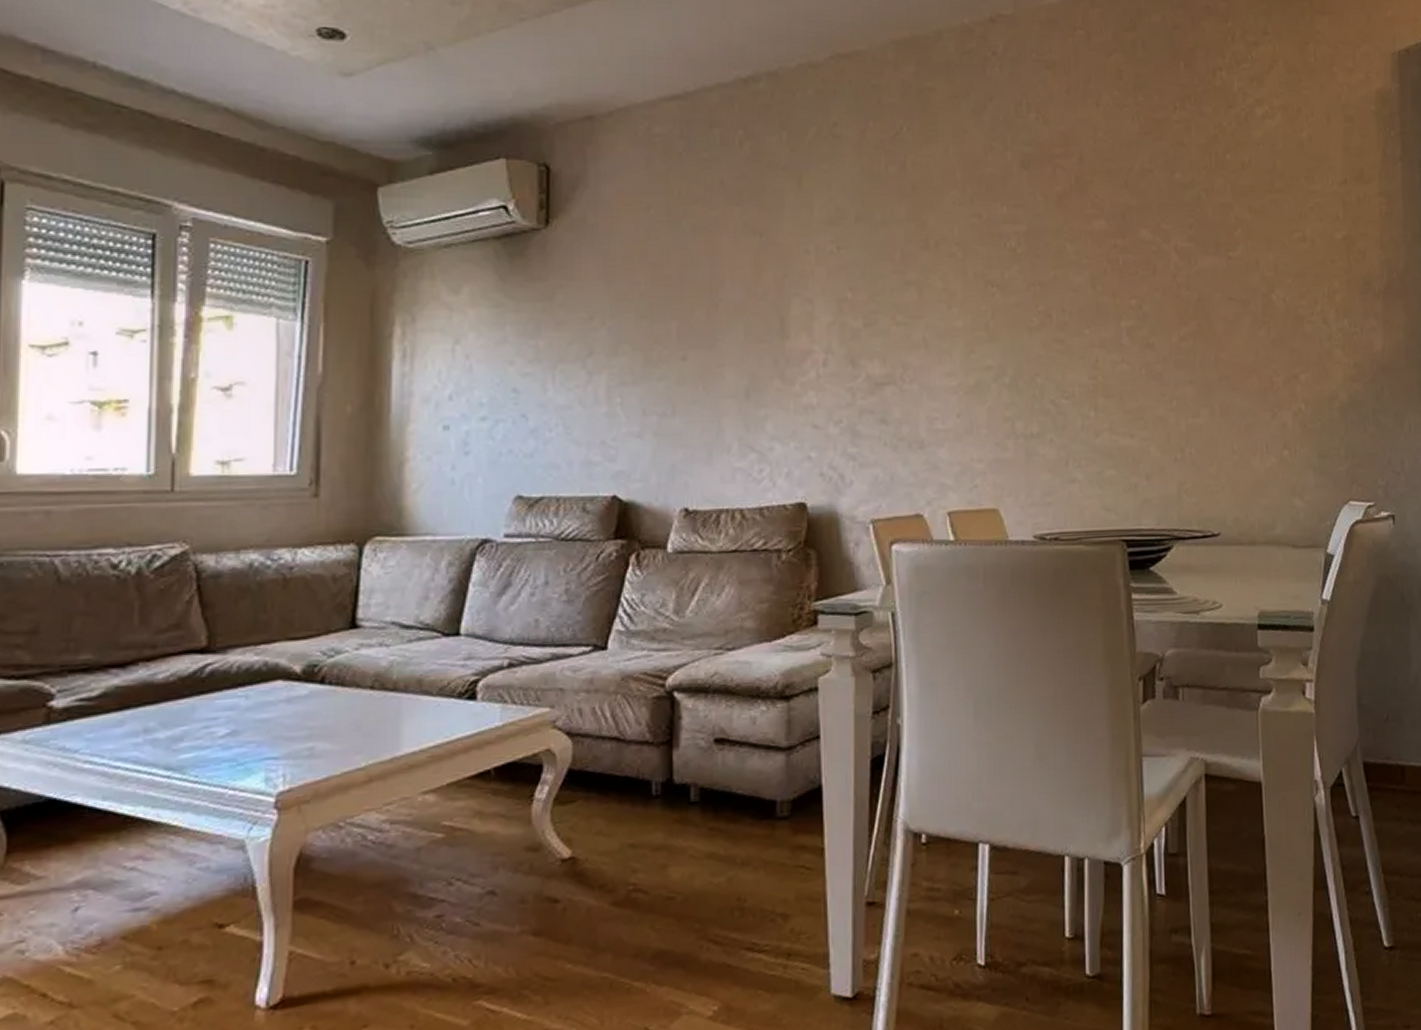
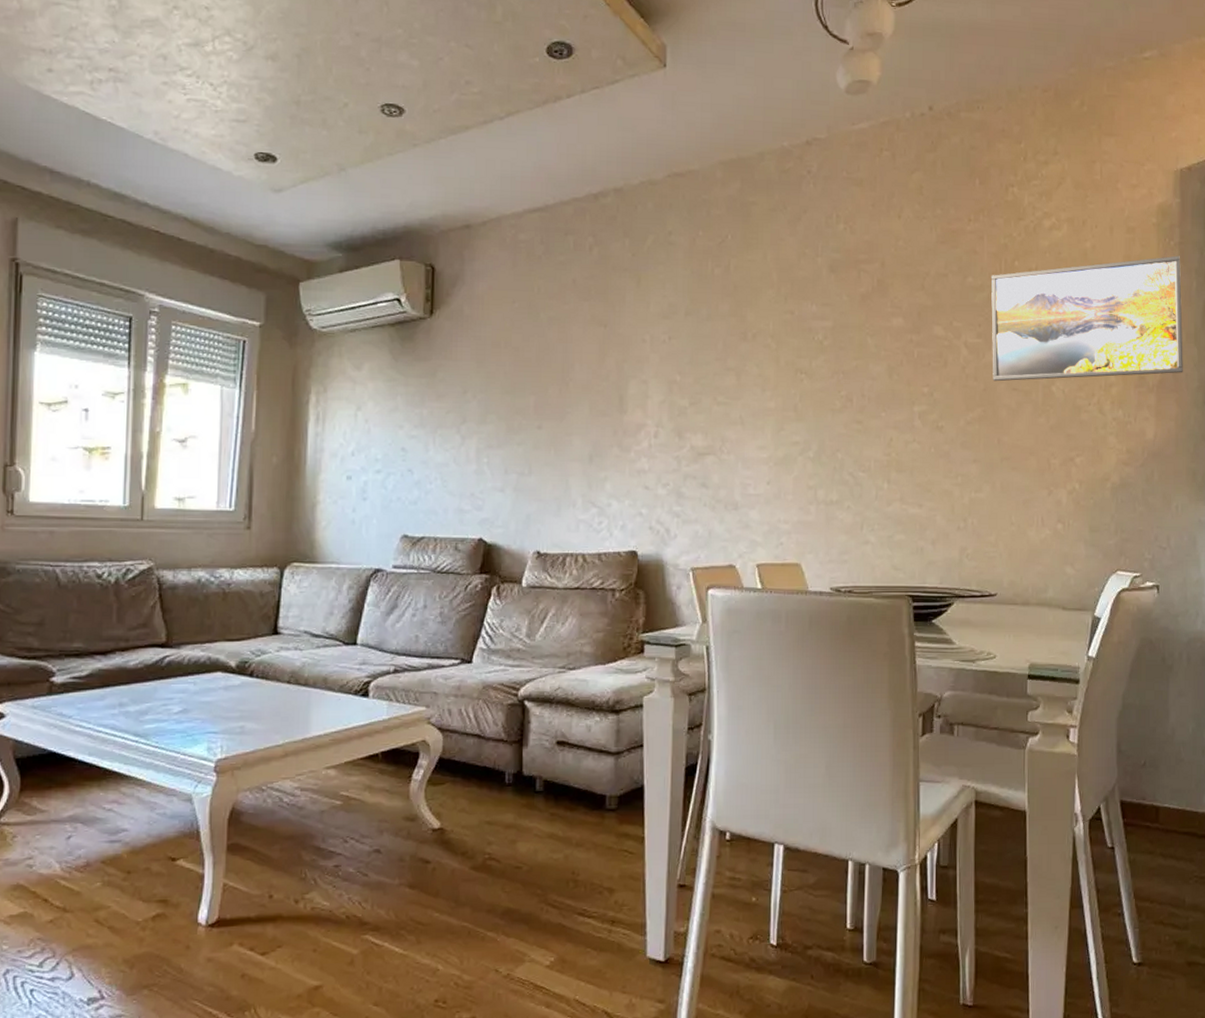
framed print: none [1201,146,1410,291] -> present [991,255,1183,382]

